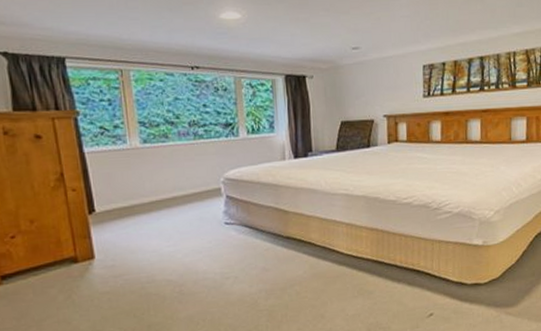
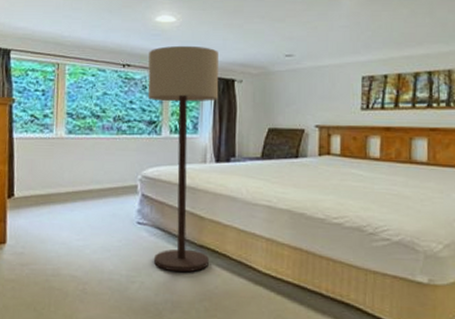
floor lamp: none [217,43,296,264] -> present [147,45,219,273]

